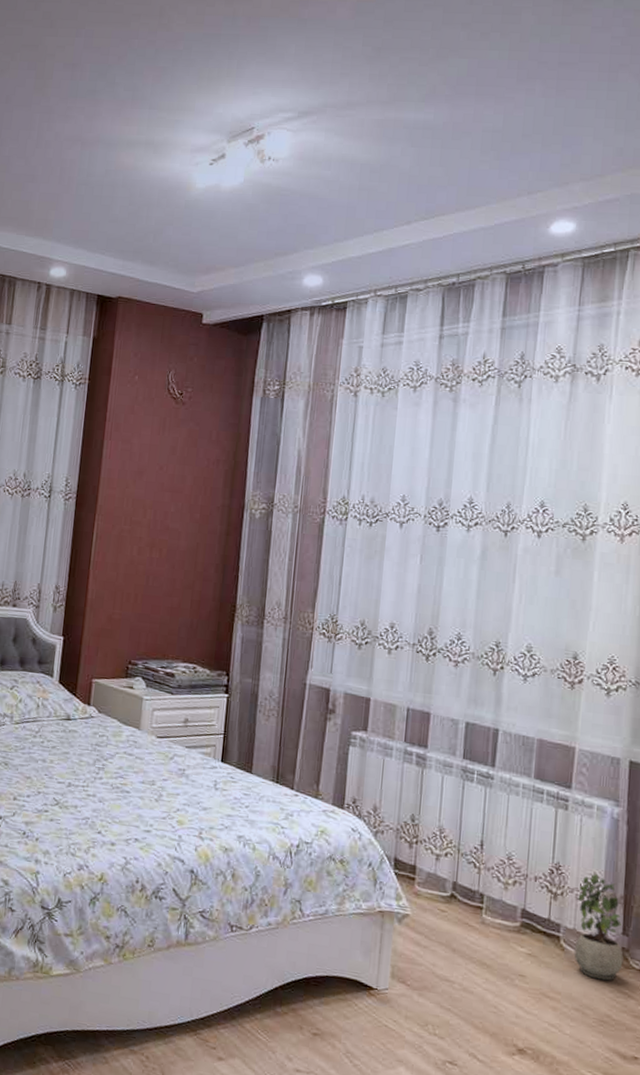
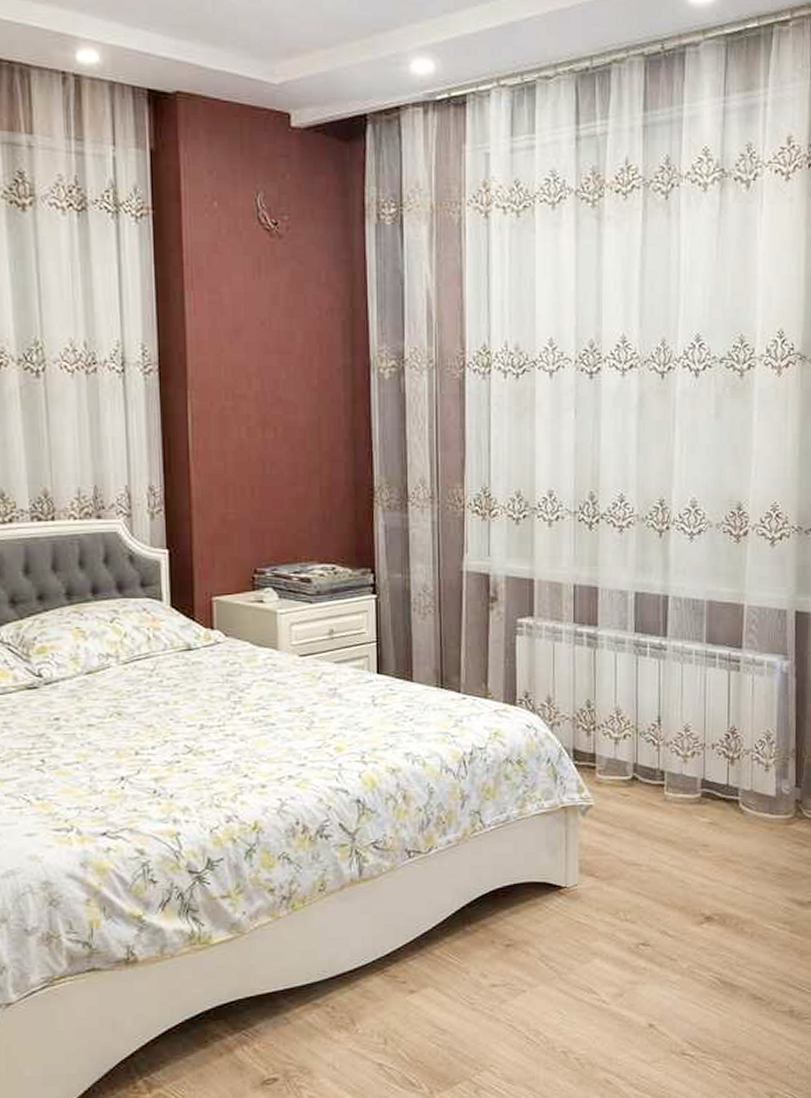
potted plant: present [574,874,624,981] -> none [752,732,797,835]

